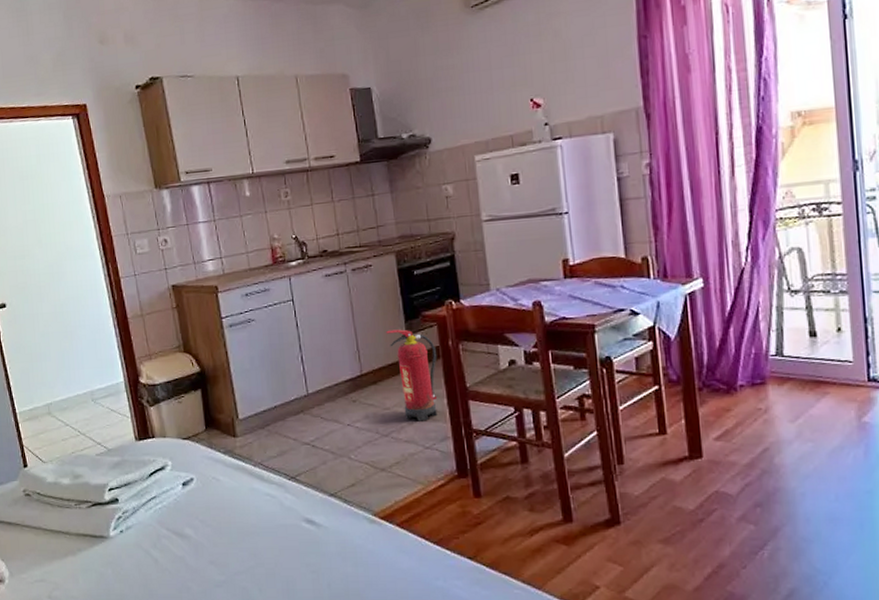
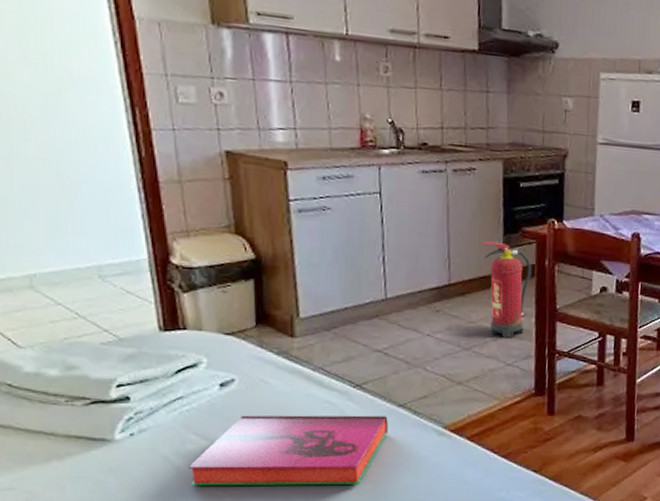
hardback book: none [164,506,323,577] -> present [188,415,388,486]

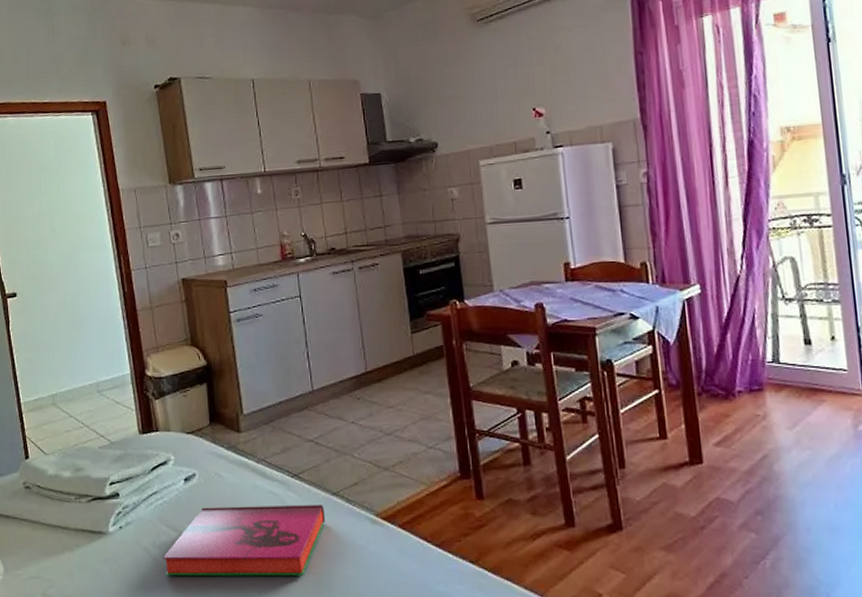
fire extinguisher: present [482,241,532,338] -> none [391,328,441,421]

